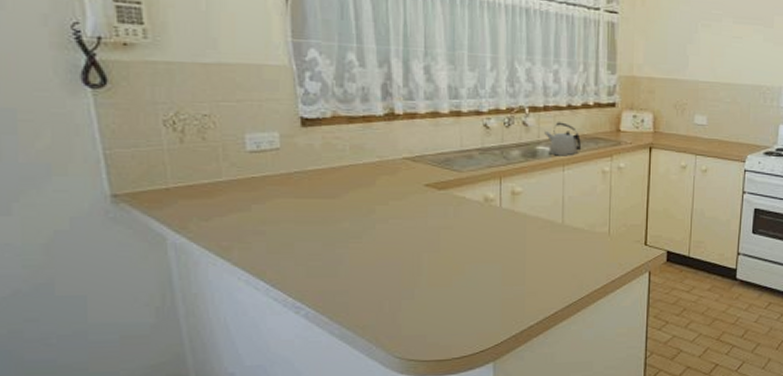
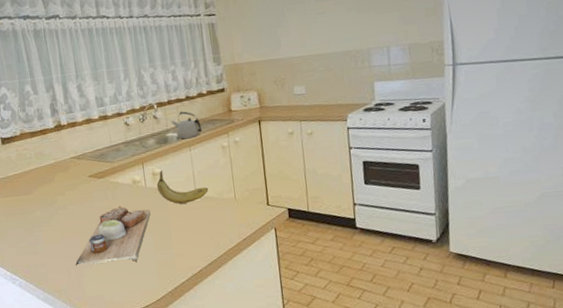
cutting board: none [392,227,502,299] -> present [75,205,151,266]
fruit: none [515,190,579,232] -> present [156,170,209,204]

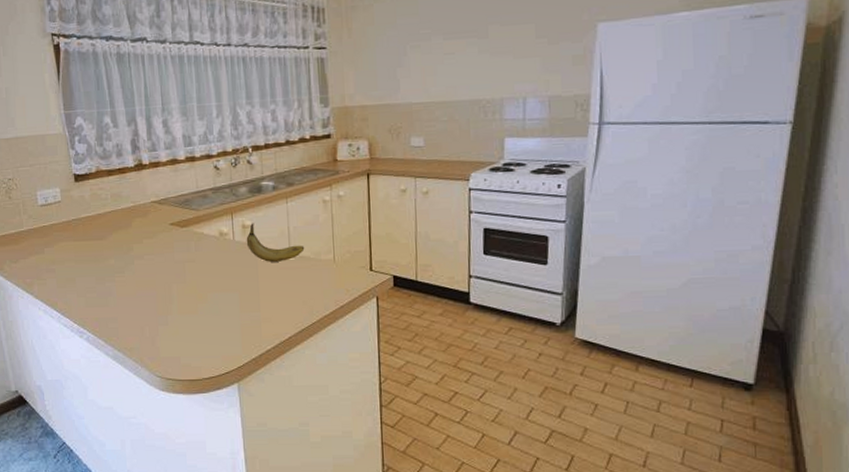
cutting board: present [75,205,151,266] -> none [150,259,237,324]
kettle: present [171,111,203,139] -> none [267,157,302,190]

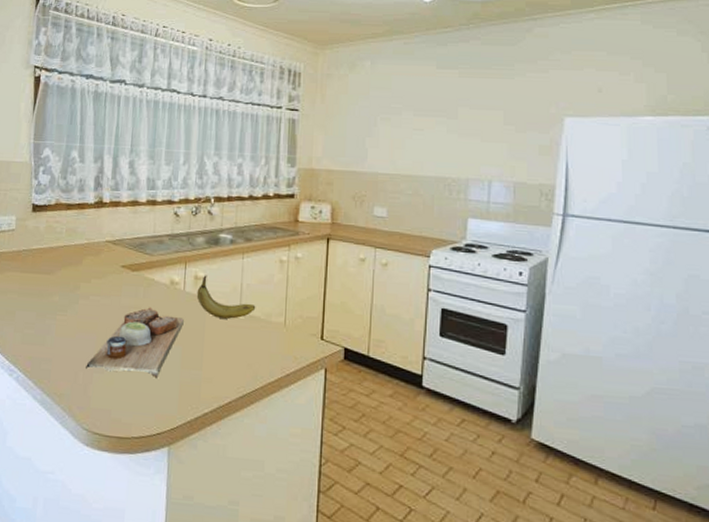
cutting board: none [150,259,237,324] -> present [86,307,184,379]

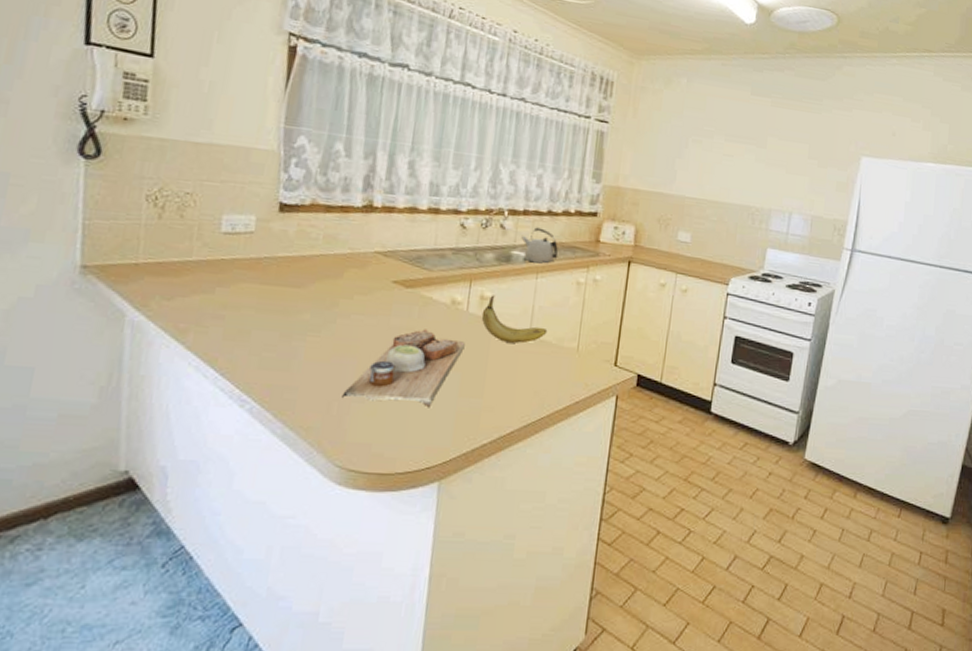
kettle: none [227,211,261,245] -> present [521,227,558,264]

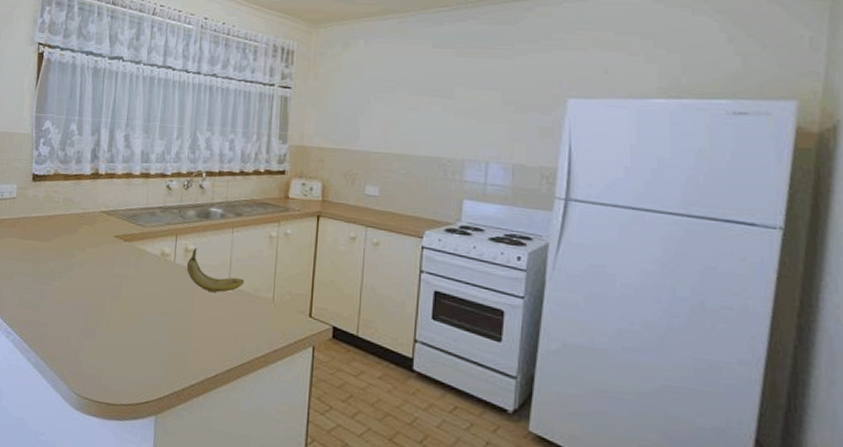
cutting board: present [342,329,465,408] -> none [78,277,174,348]
kettle: present [521,227,558,264] -> none [218,186,251,219]

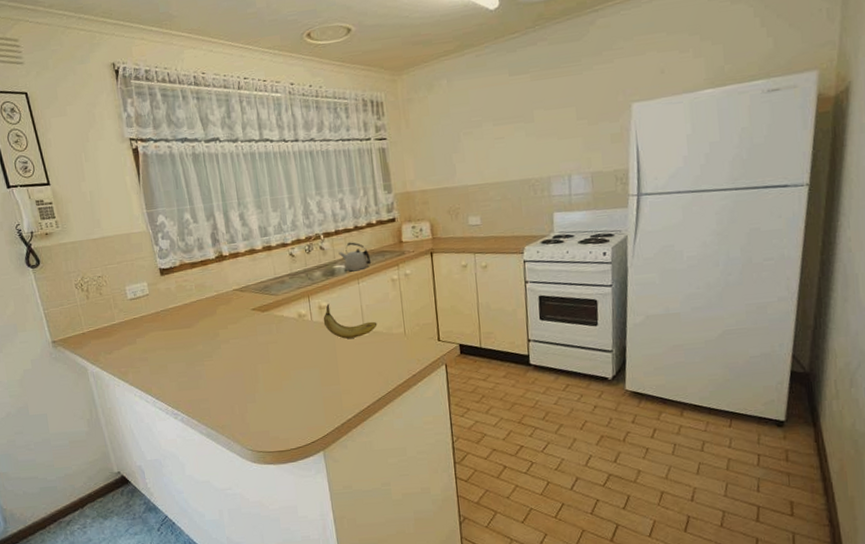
kettle: none [218,186,251,219] -> present [338,242,372,272]

